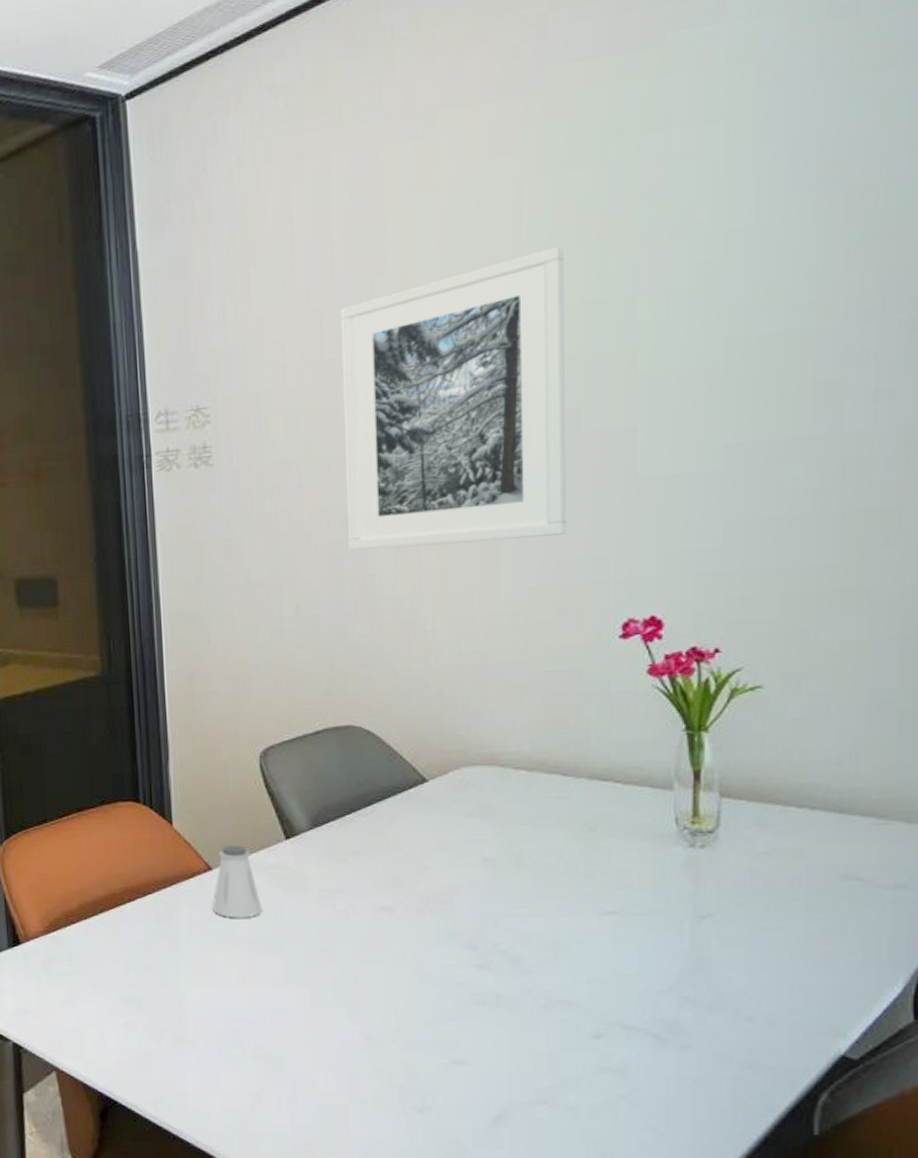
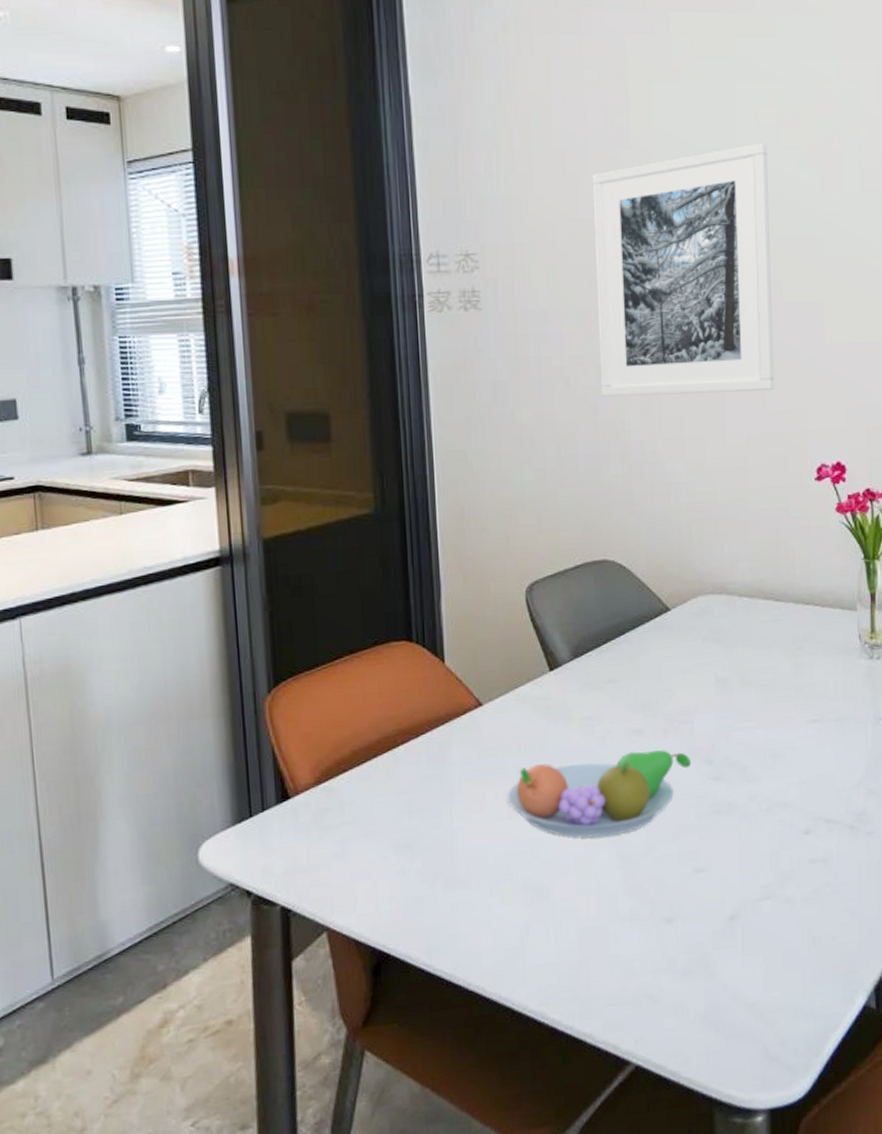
saltshaker: present [212,844,263,918] -> none [483,679,530,752]
fruit bowl: none [239,930,451,1015] -> present [508,750,692,838]

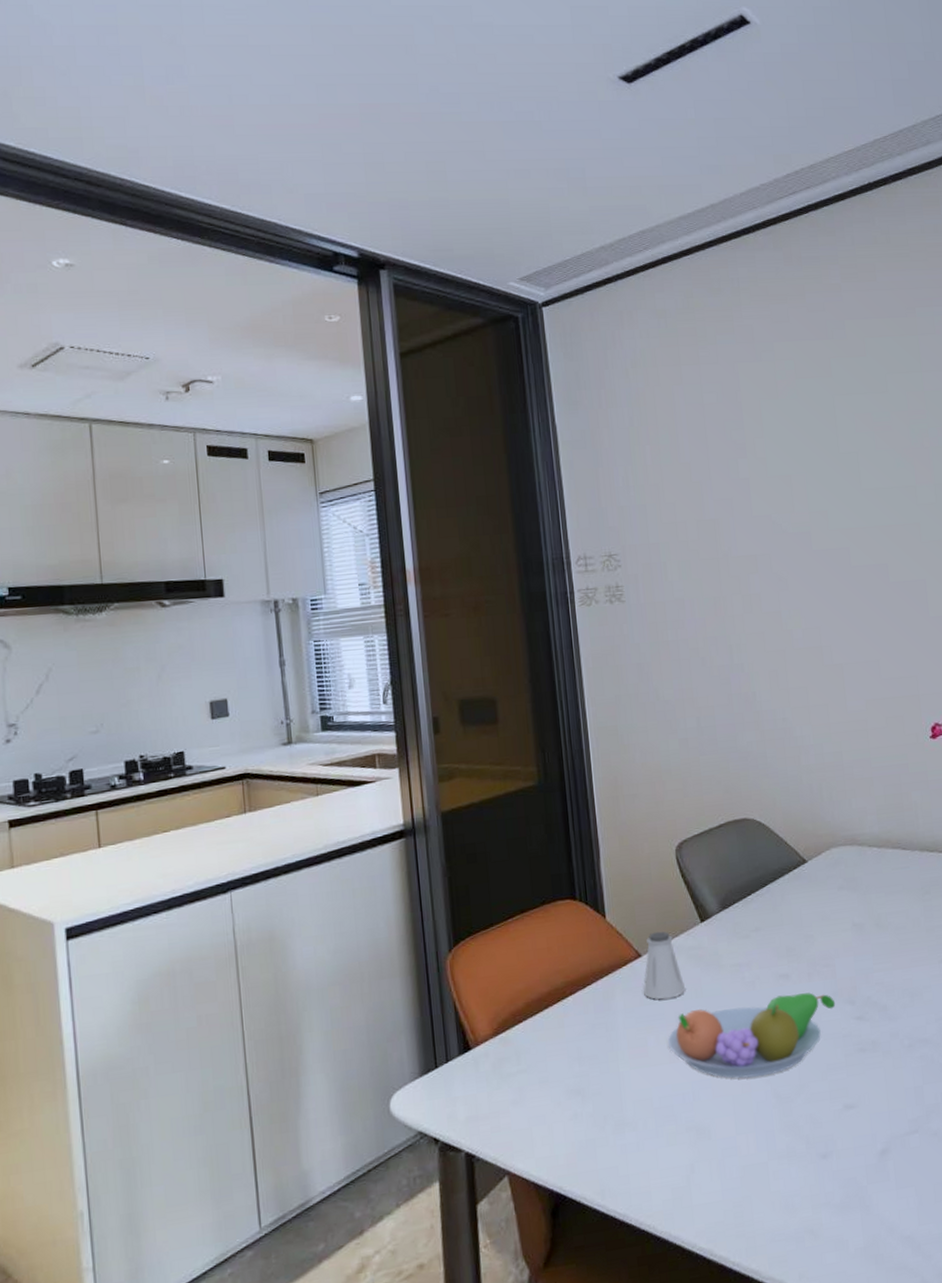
saltshaker: none [483,679,530,752] -> present [643,931,686,1000]
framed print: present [592,143,774,397] -> none [715,446,887,673]

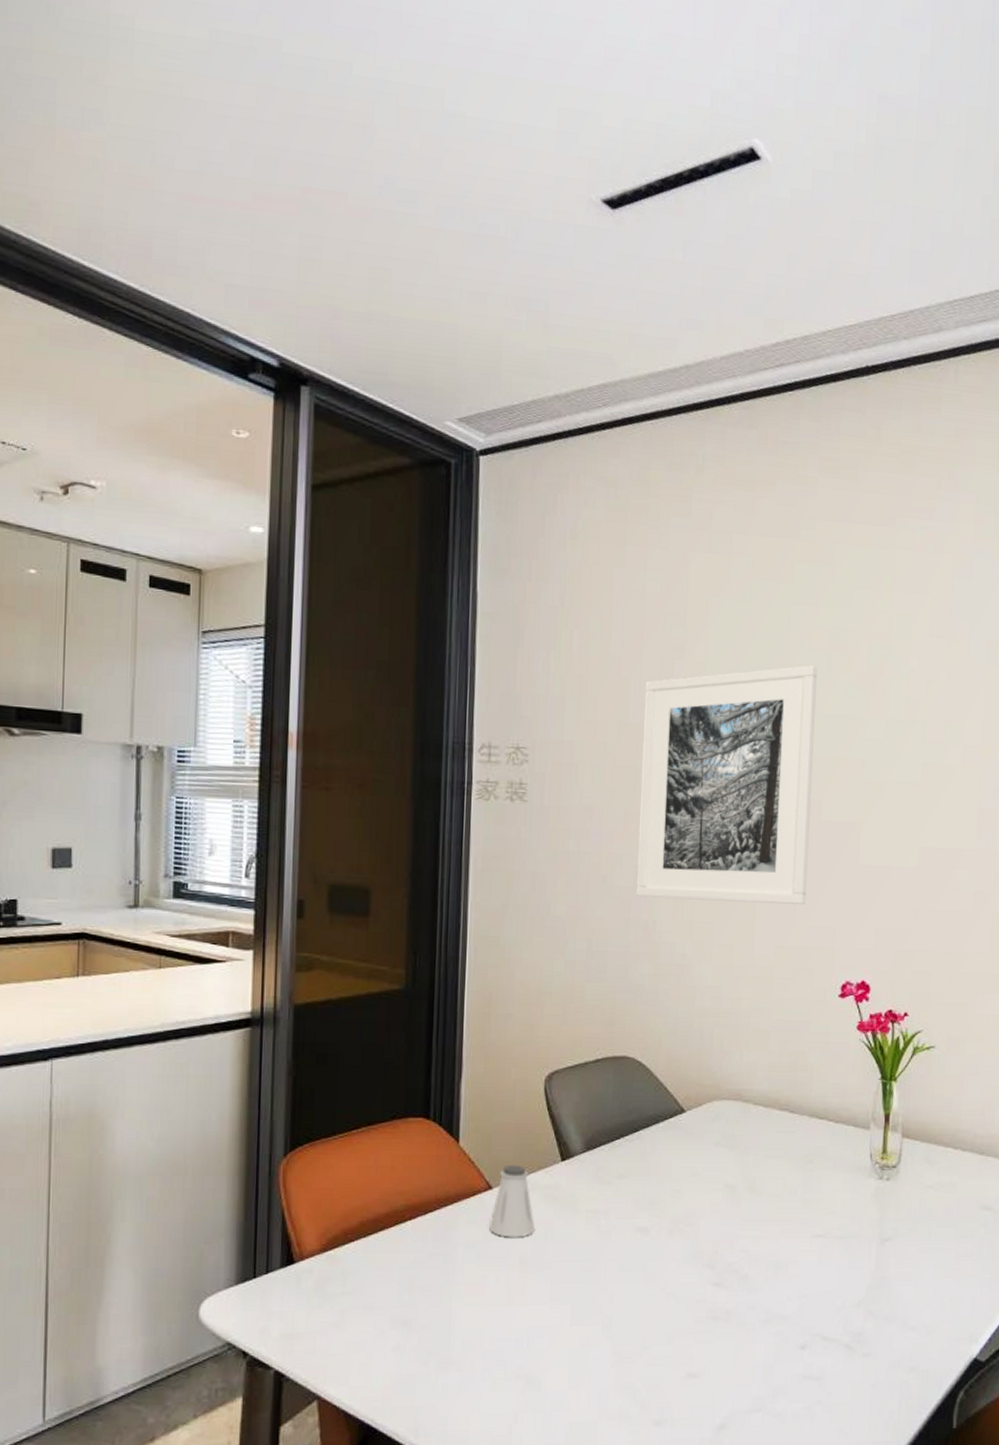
fruit bowl: present [668,992,836,1079] -> none [509,1250,694,1332]
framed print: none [715,446,887,673] -> present [636,665,817,904]

